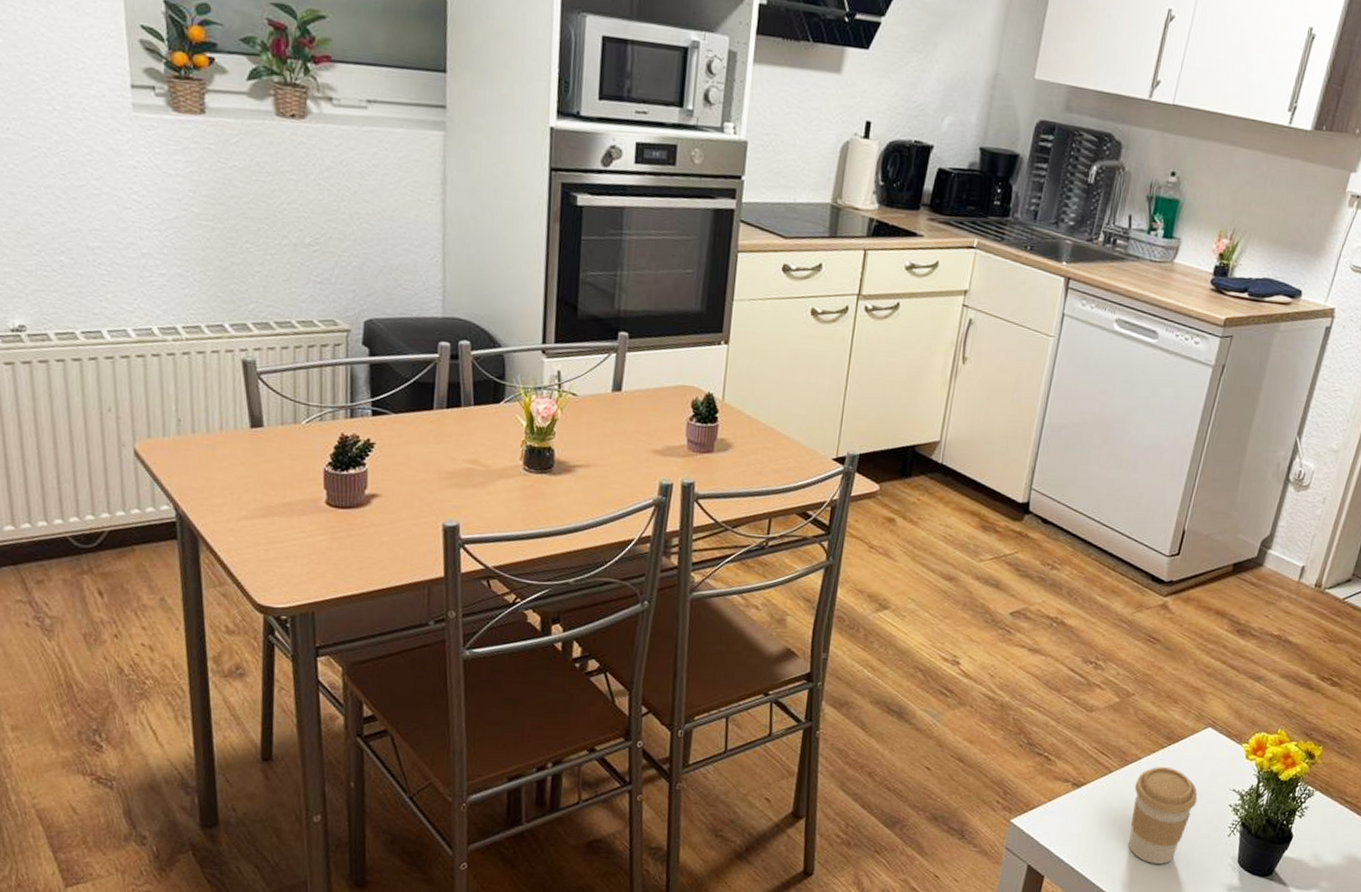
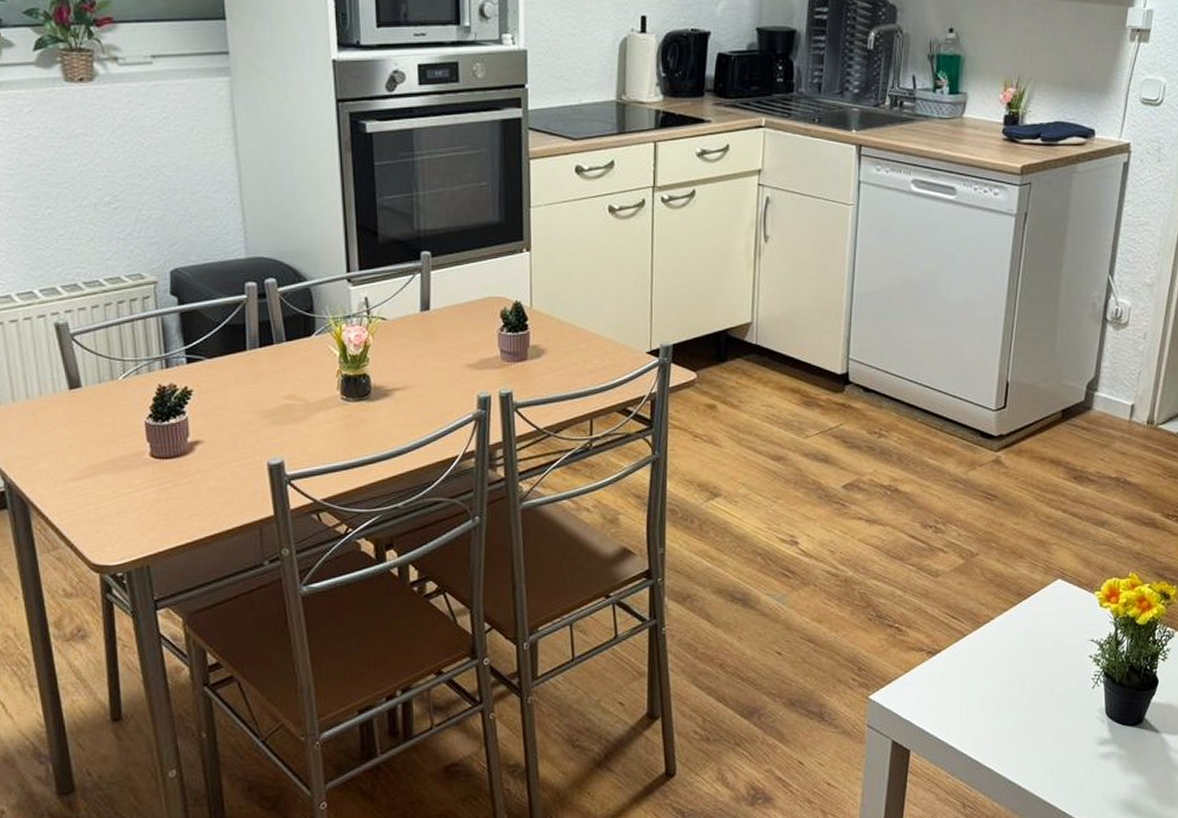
coffee cup: present [1128,767,1198,864] -> none [990,625,1056,725]

